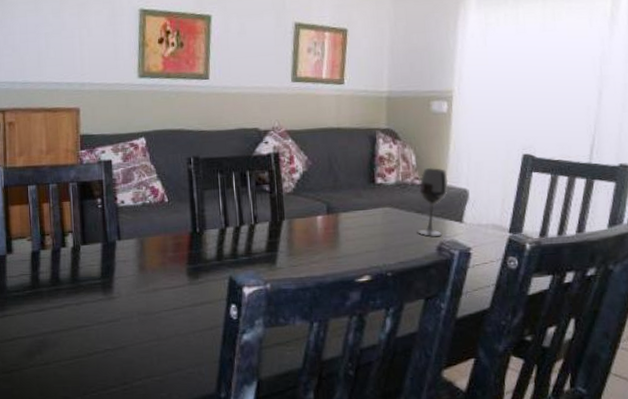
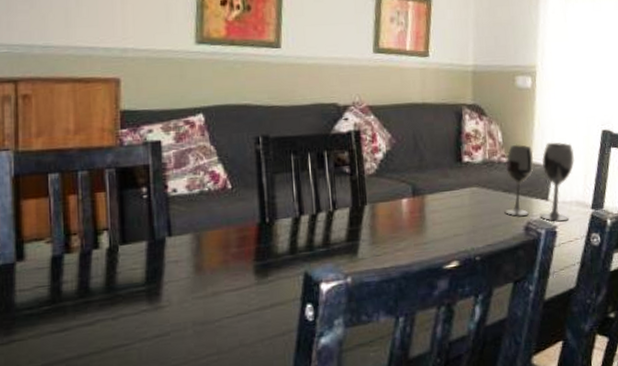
wine glass: none [453,166,492,244] -> present [540,142,575,222]

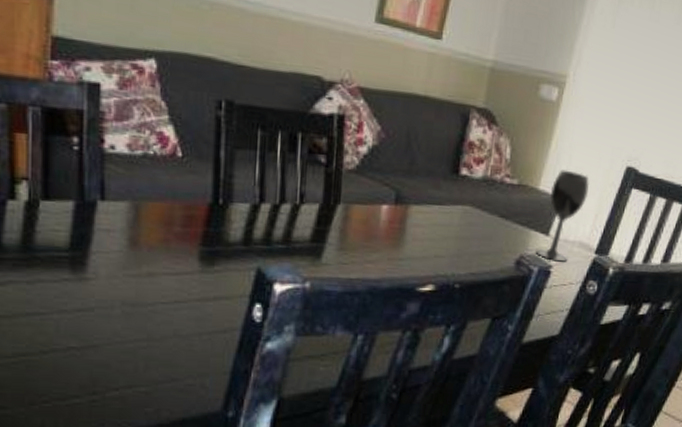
wine glass: present [504,144,534,217] -> none [496,165,542,249]

